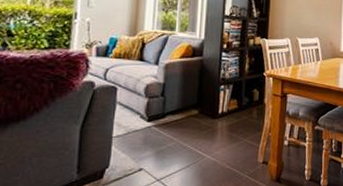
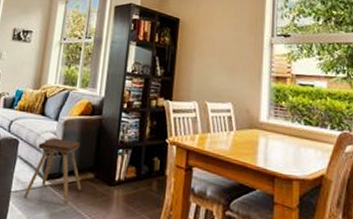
music stool: none [127,81,187,142] -> present [23,138,82,205]

